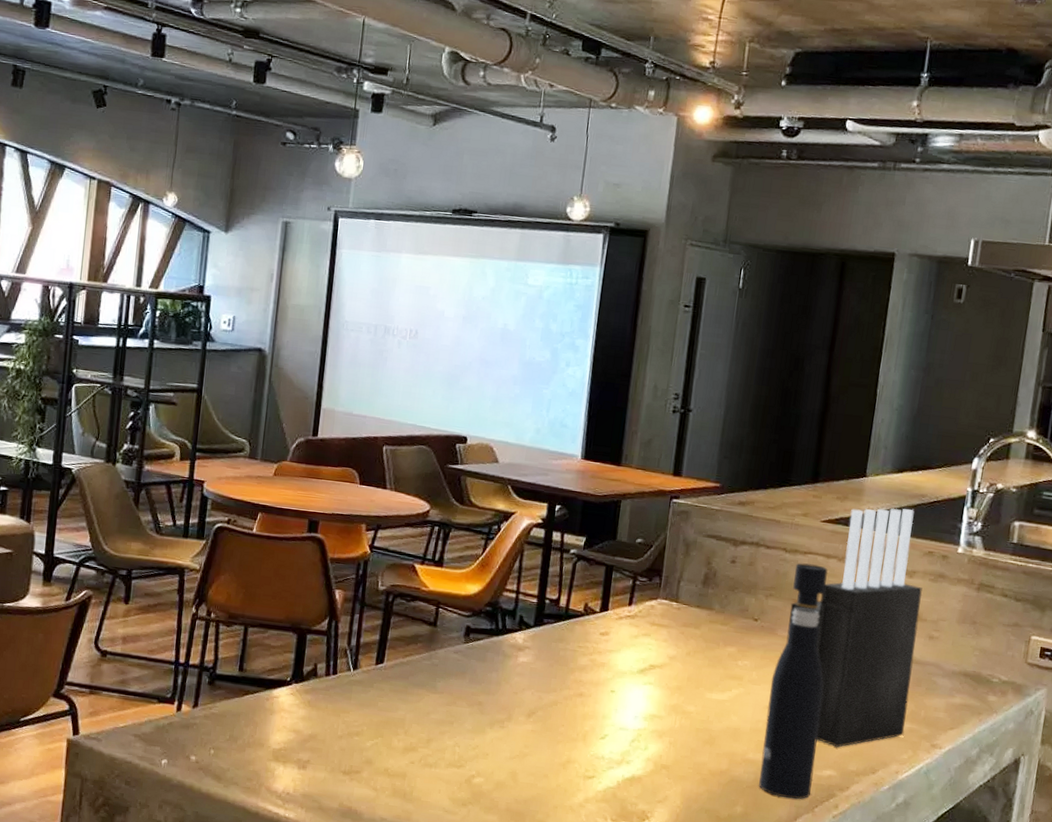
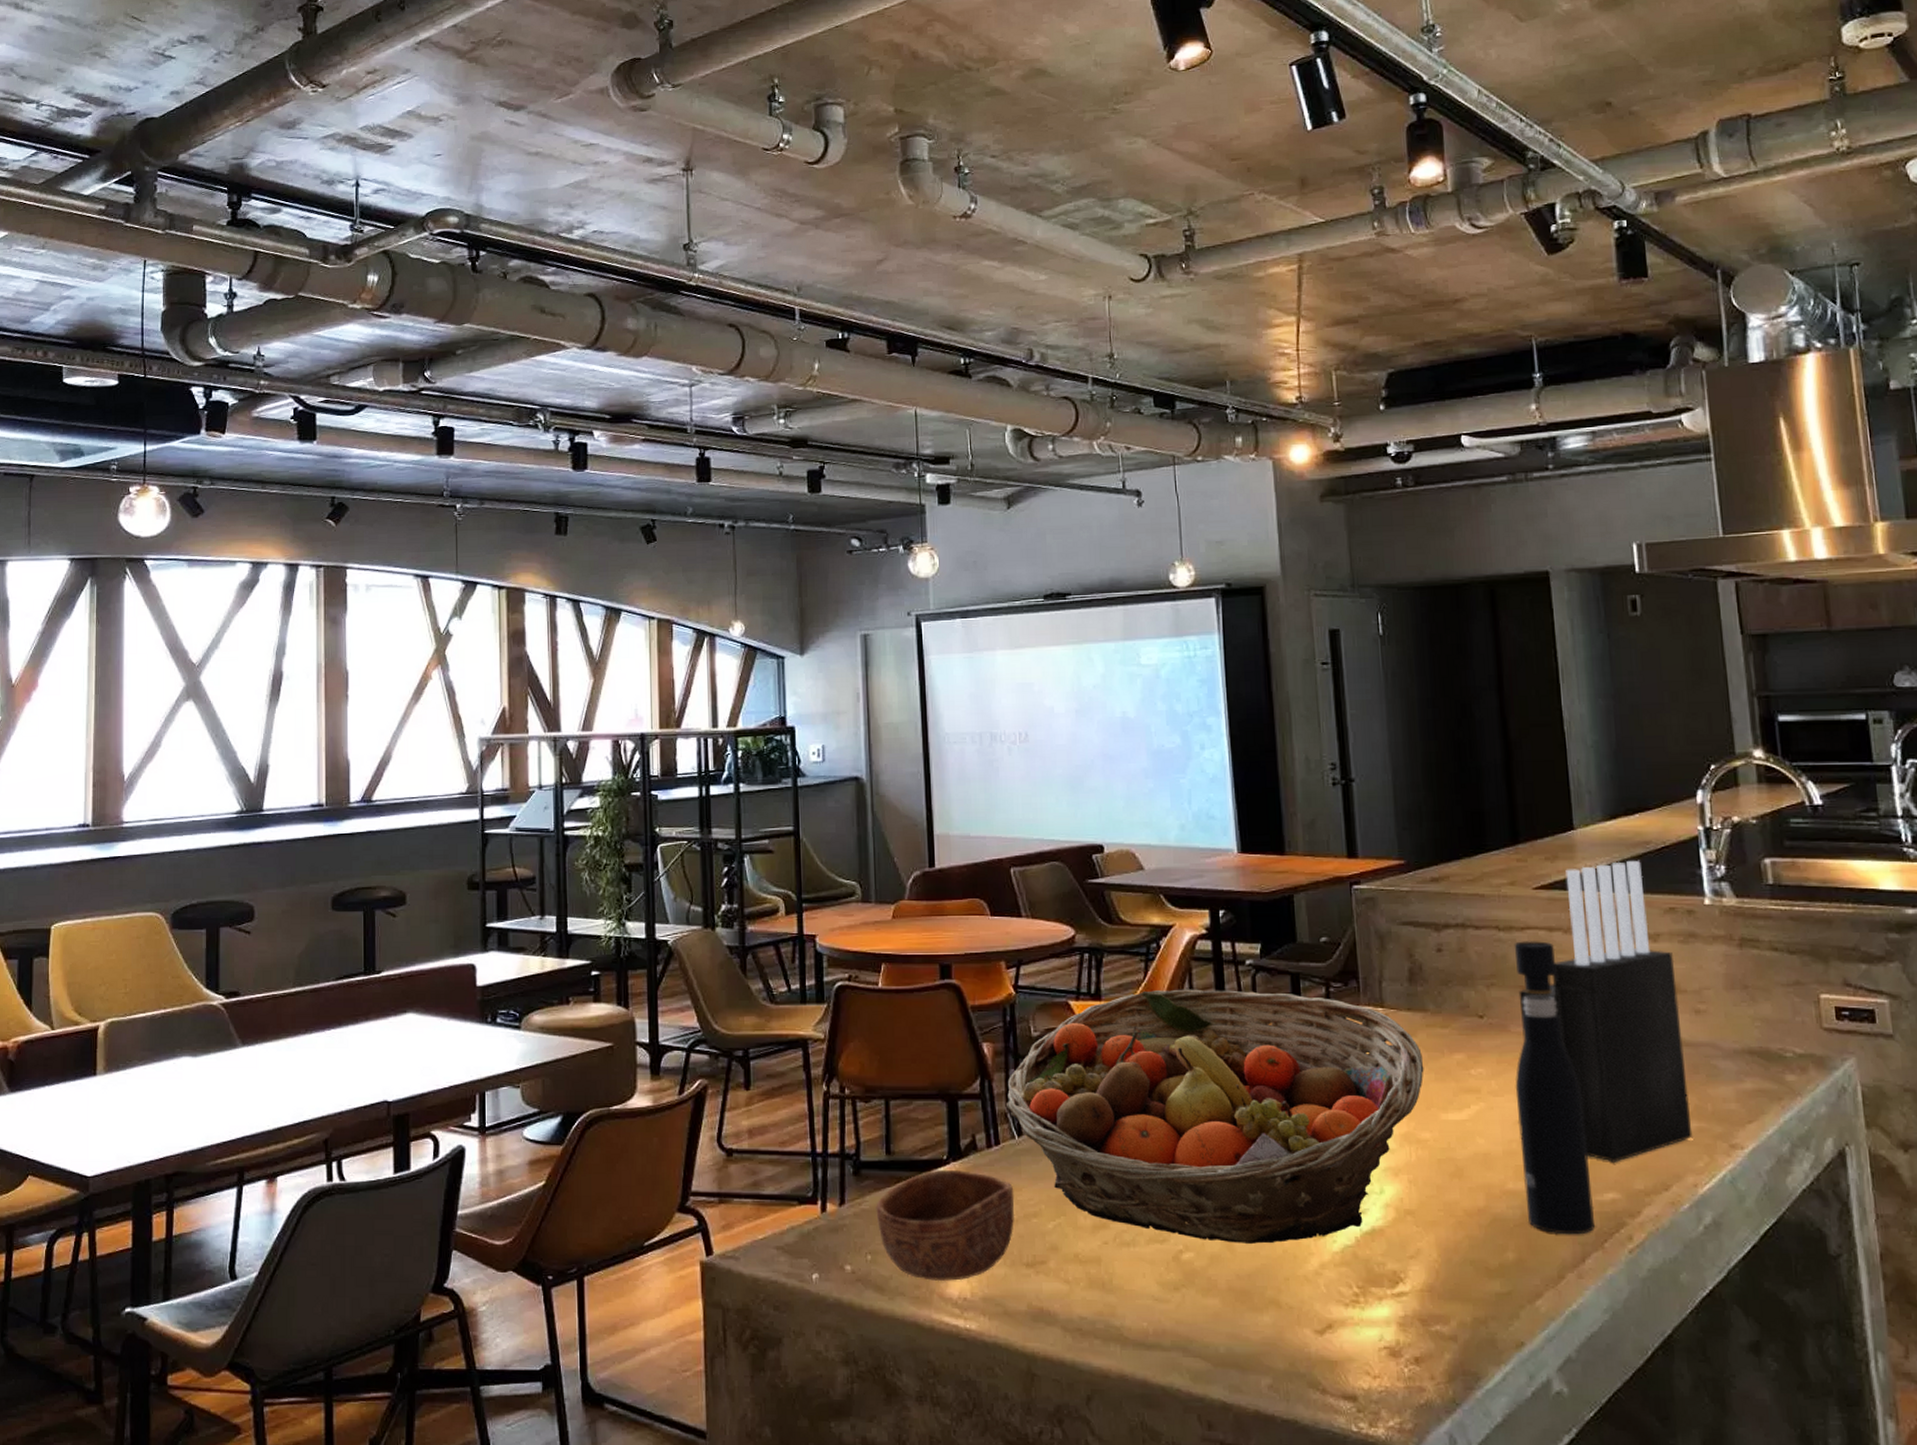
bowl: none [223,687,343,779] -> present [876,1169,1015,1282]
fruit basket: none [347,563,702,779] -> present [1005,989,1424,1244]

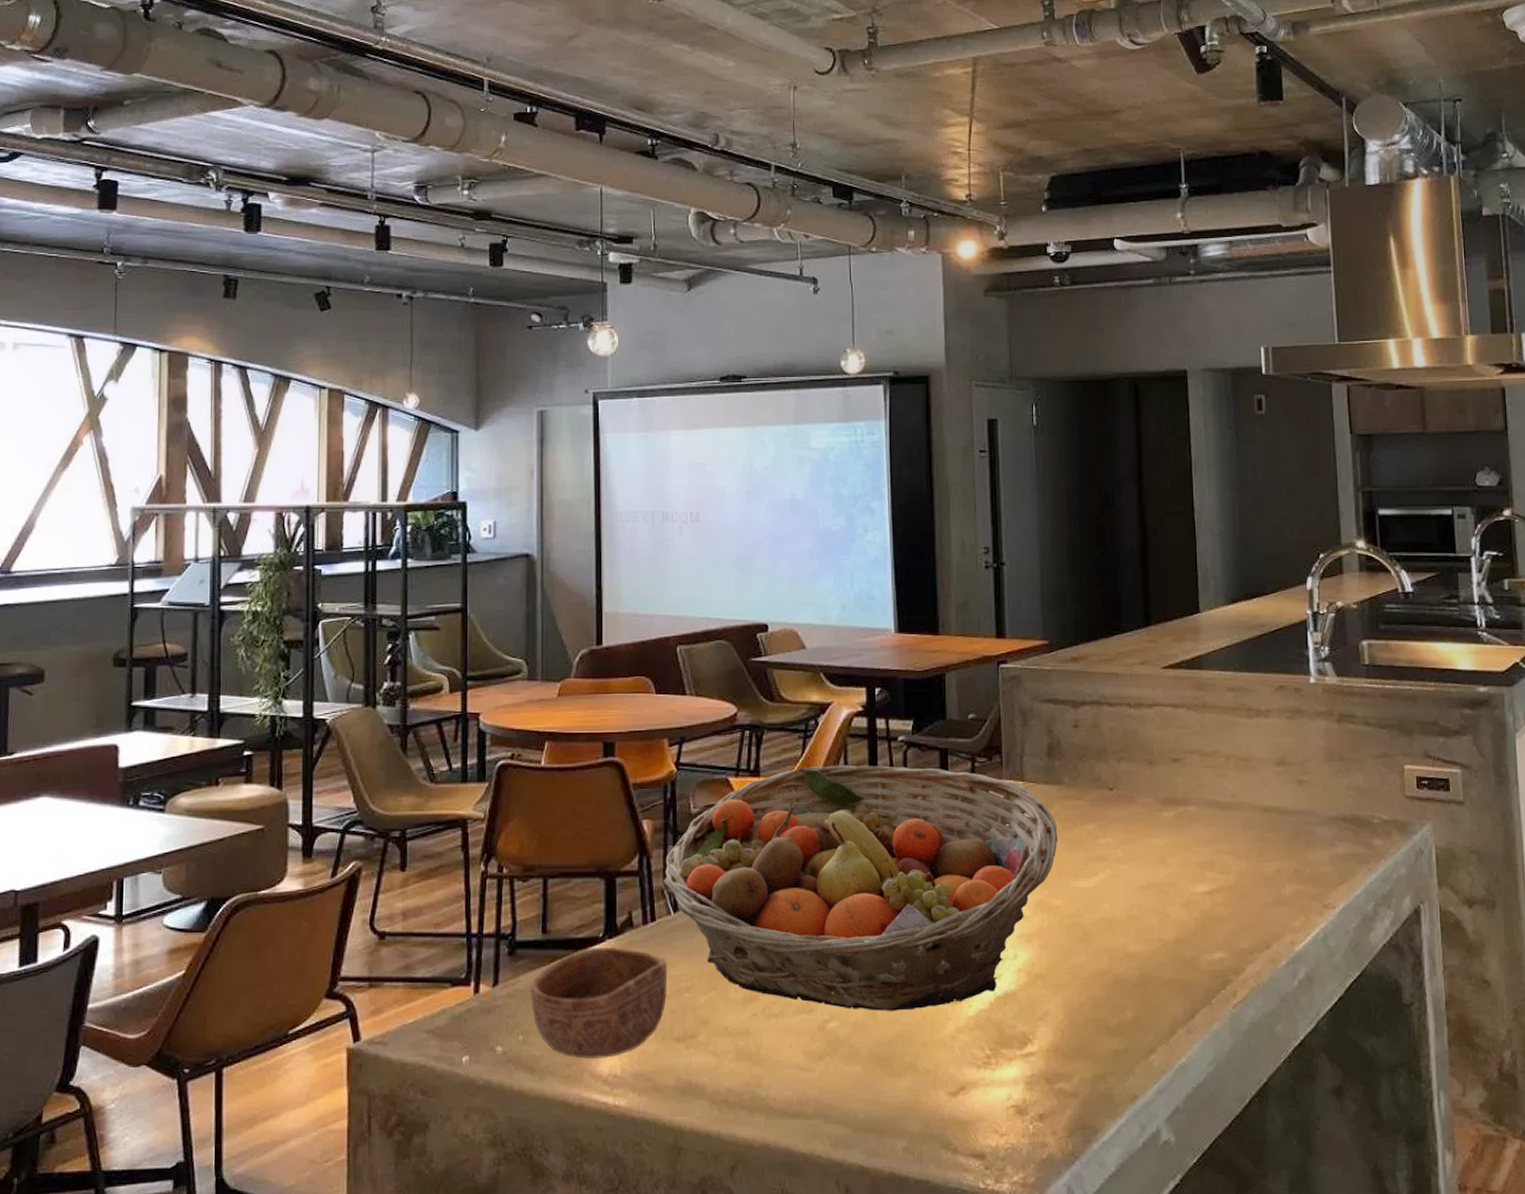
pepper grinder: present [1514,941,1594,1235] -> none [1139,717,1204,993]
knife block: present [1518,861,1693,1162] -> none [1145,642,1292,924]

